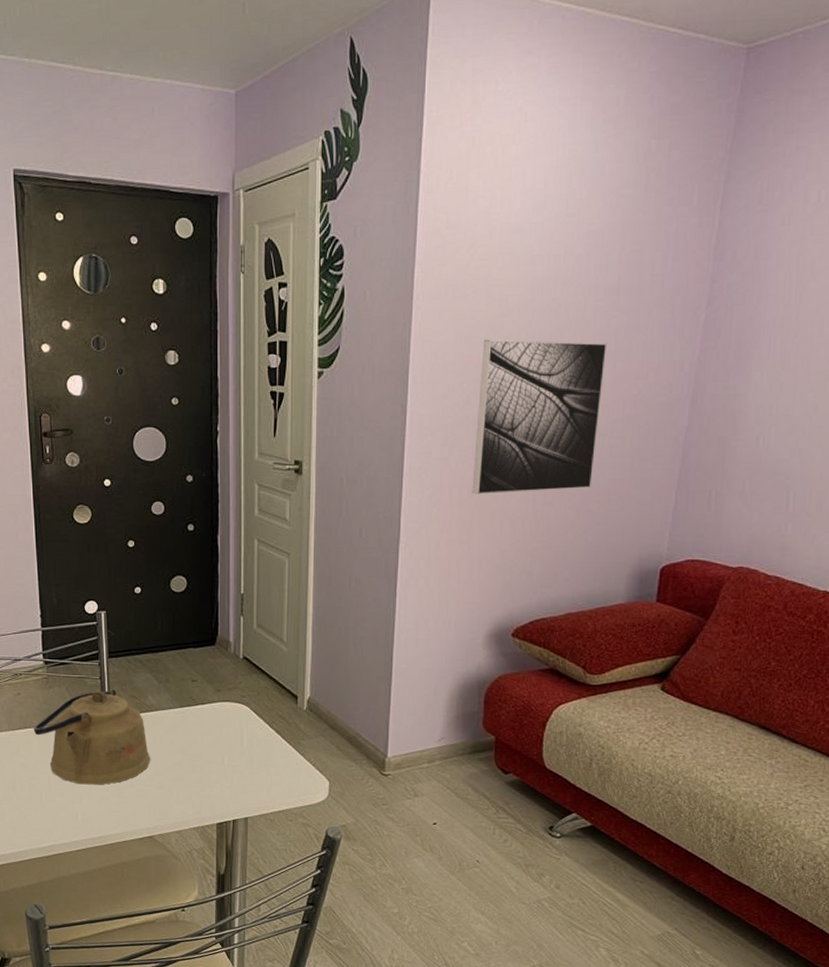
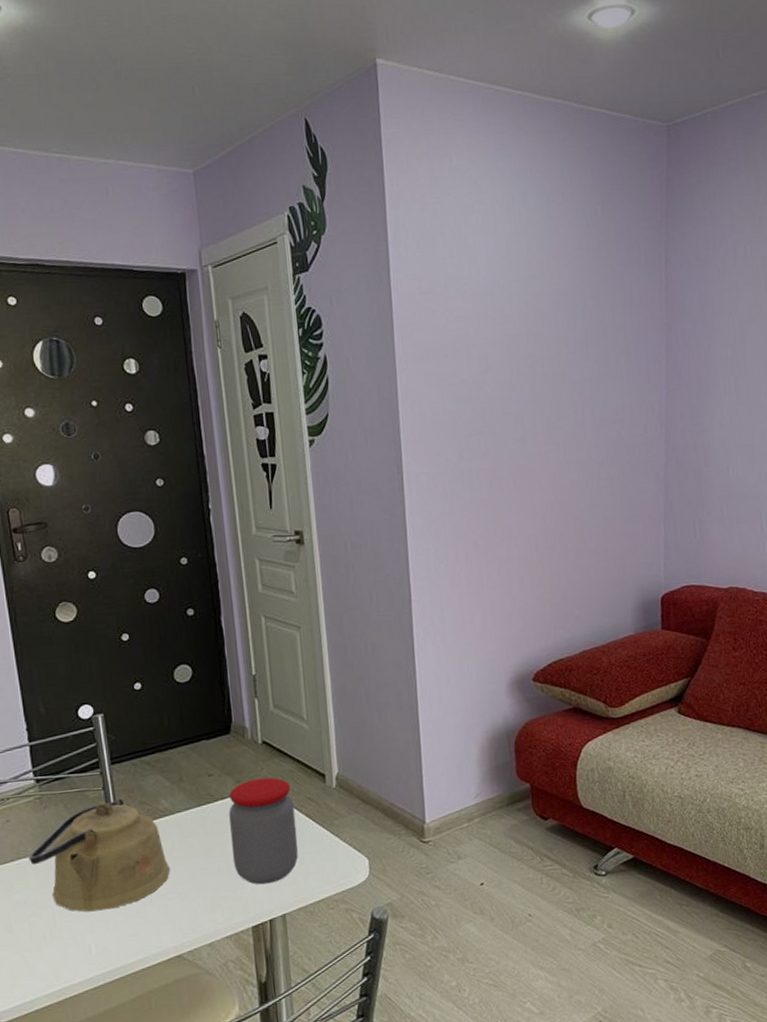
jar: none [206,690,266,788] -> present [229,777,299,885]
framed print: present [472,339,608,495] -> none [469,392,588,546]

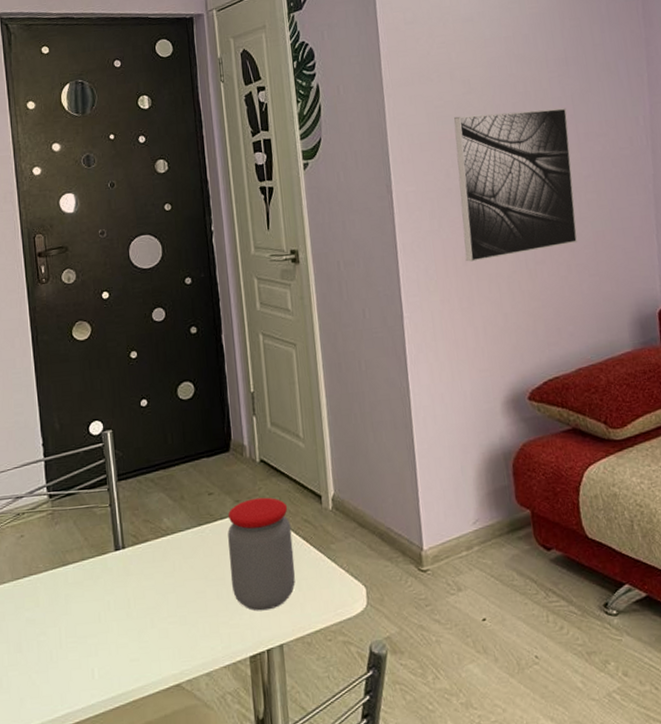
kettle: present [28,798,171,912] -> none [39,516,172,634]
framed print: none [469,392,588,546] -> present [454,108,578,262]

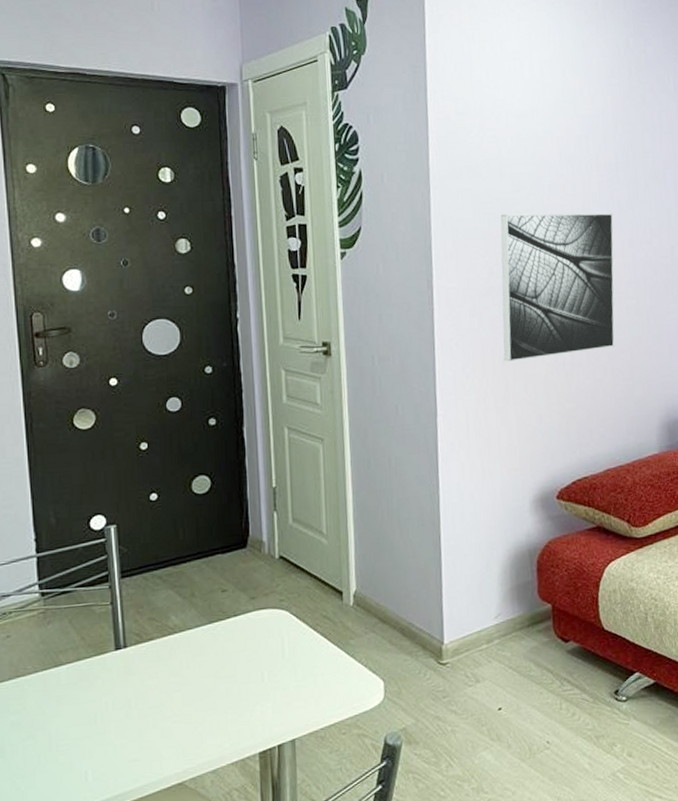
jar: present [228,497,296,611] -> none [241,593,312,708]

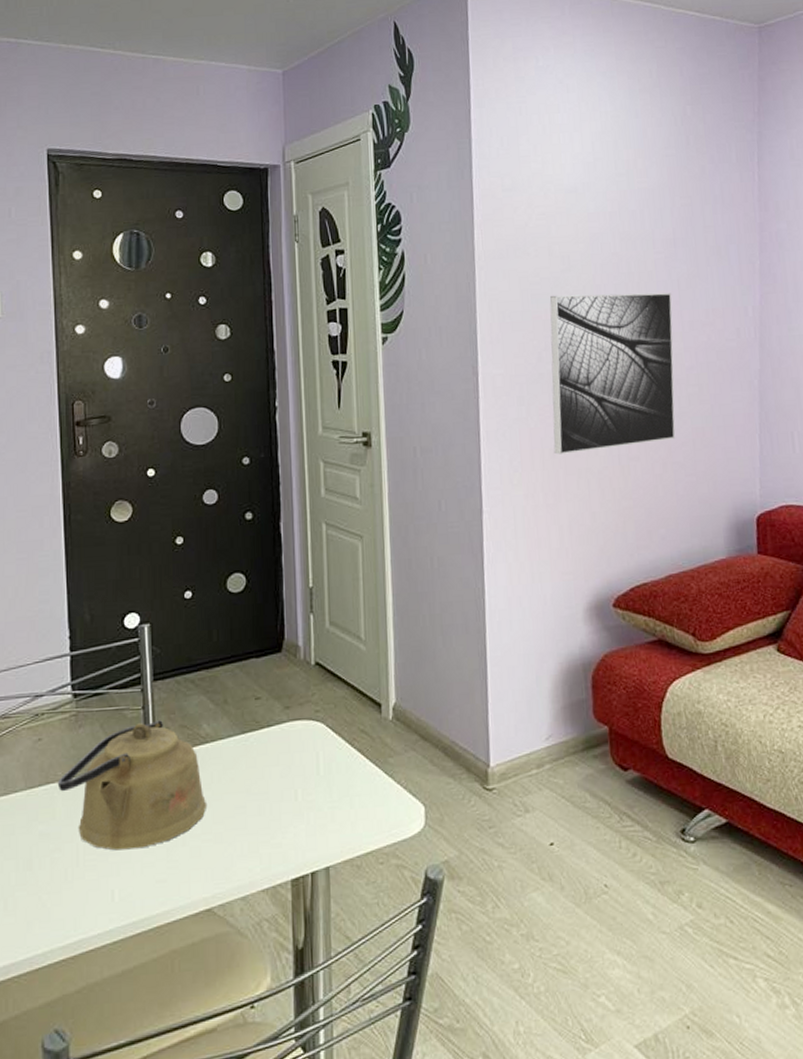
kettle: none [27,614,177,735] -> present [57,720,208,851]

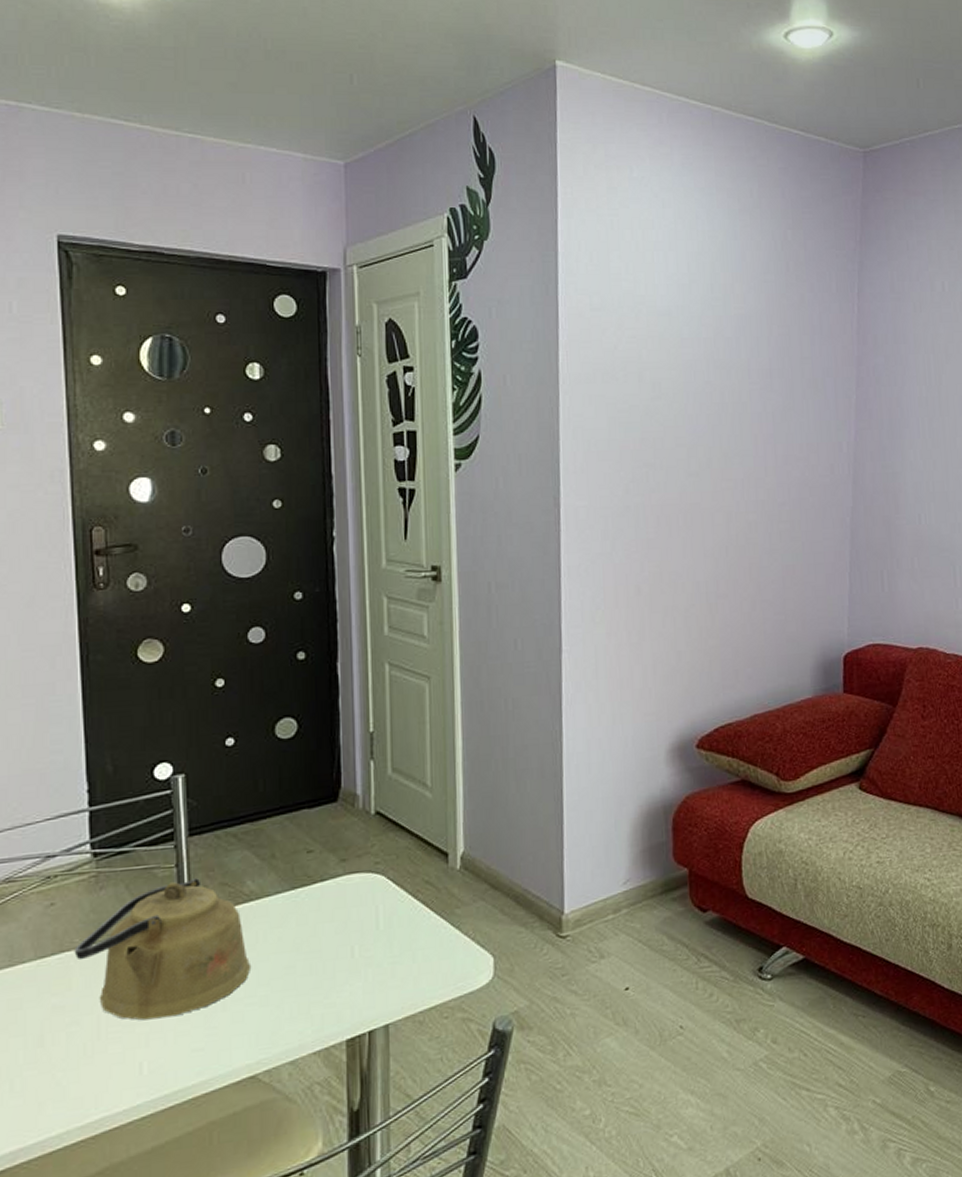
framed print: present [549,292,676,455] -> none [638,424,766,592]

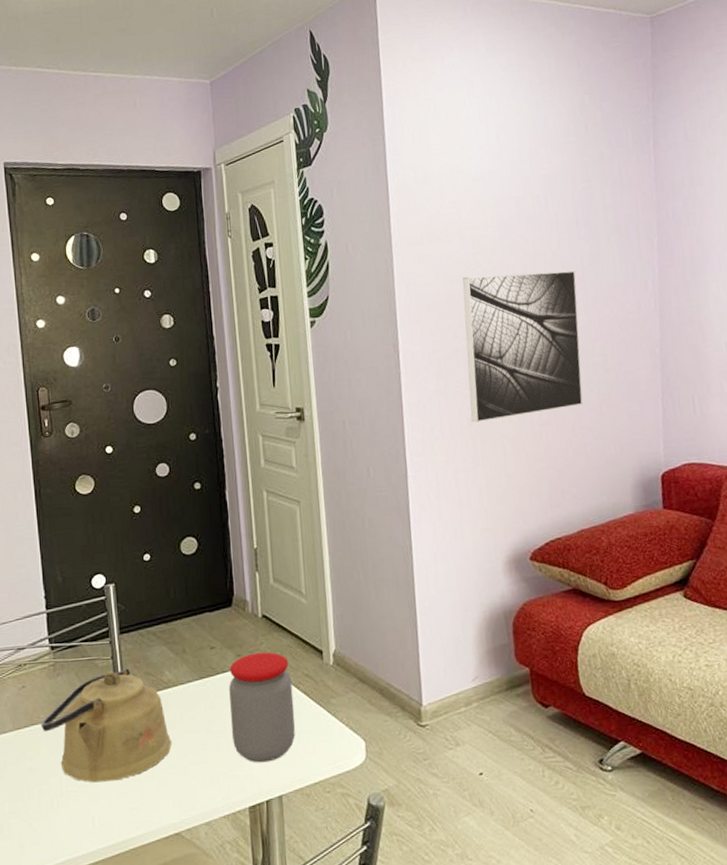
jar: none [329,855,410,987] -> present [229,652,296,763]
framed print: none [638,424,766,592] -> present [462,270,583,423]

